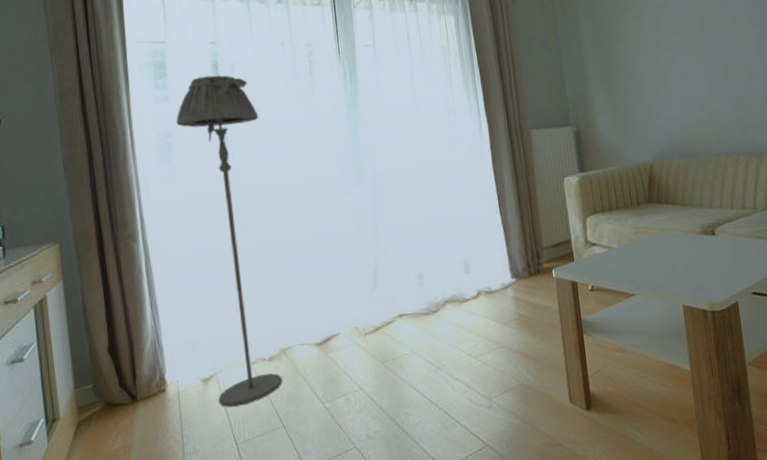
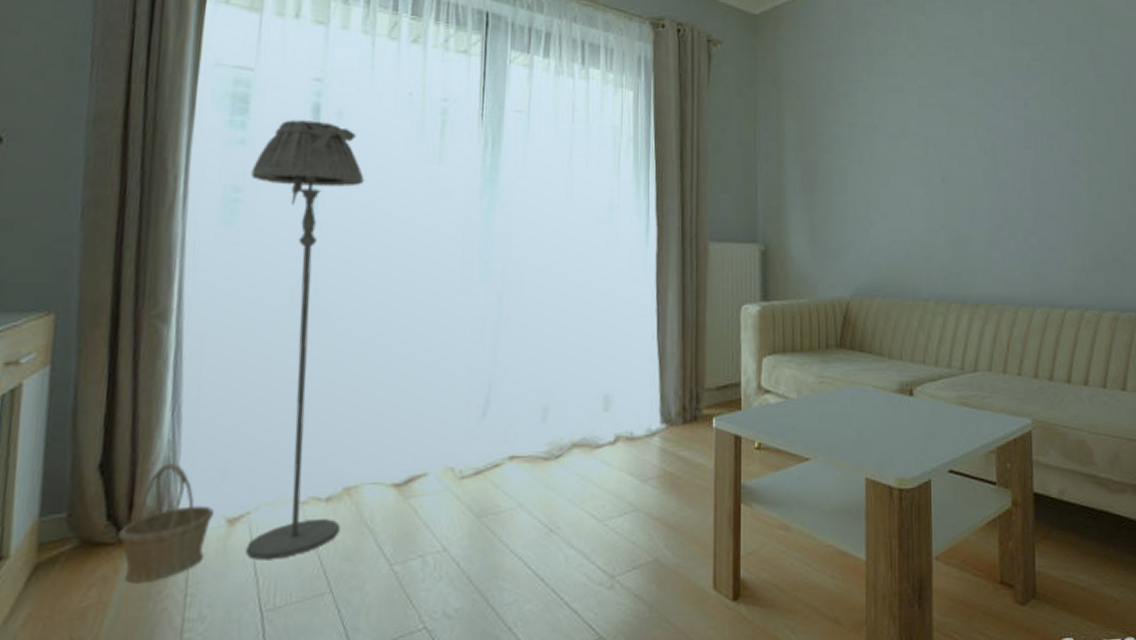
basket: none [130,342,192,431] -> present [118,463,214,584]

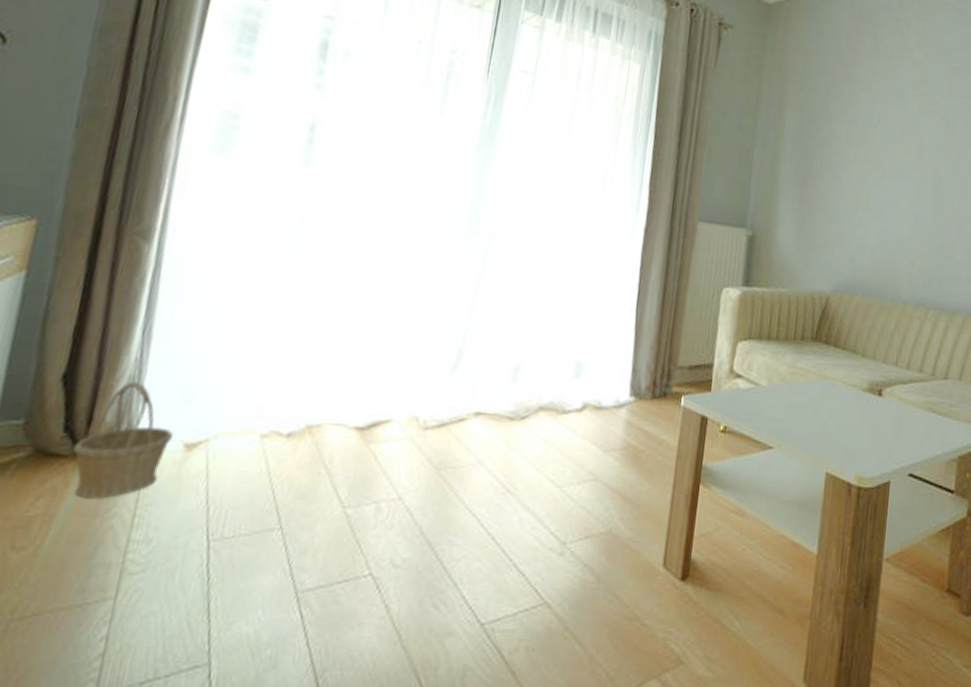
floor lamp: present [246,120,364,560] -> none [200,53,364,490]

